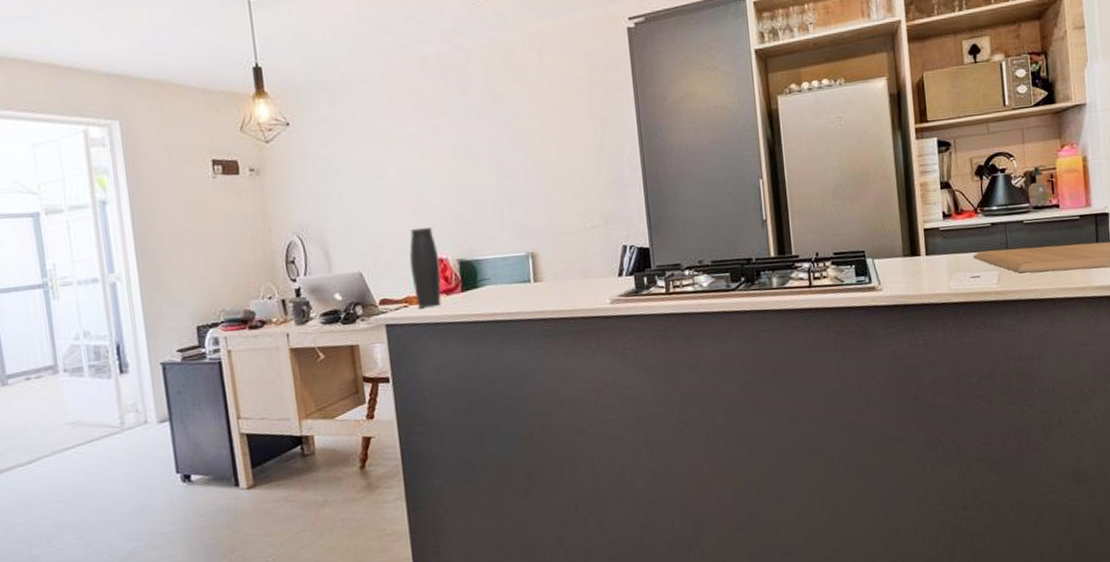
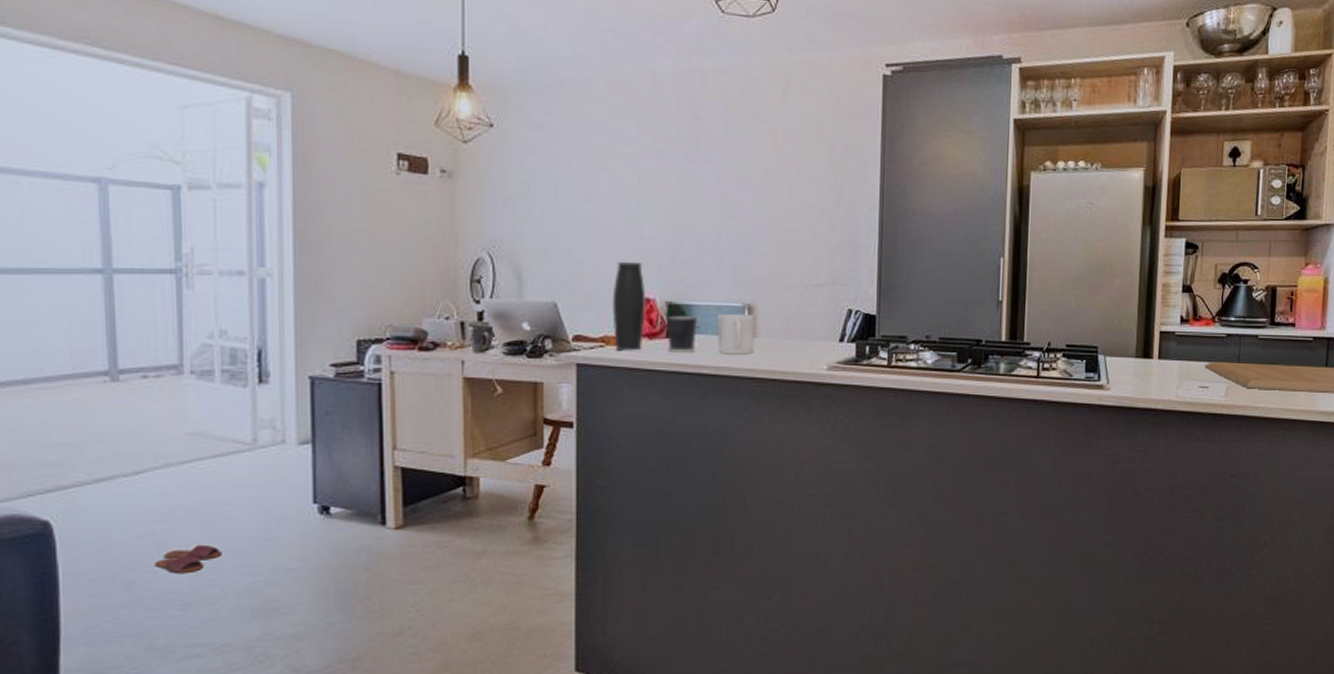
slippers: none [52,518,107,546] -> present [153,544,222,573]
mug: none [460,269,489,305] -> present [667,315,697,353]
mug: none [505,261,542,301] -> present [717,313,756,355]
soap dispenser: present [1028,165,1051,207] -> none [1267,281,1289,323]

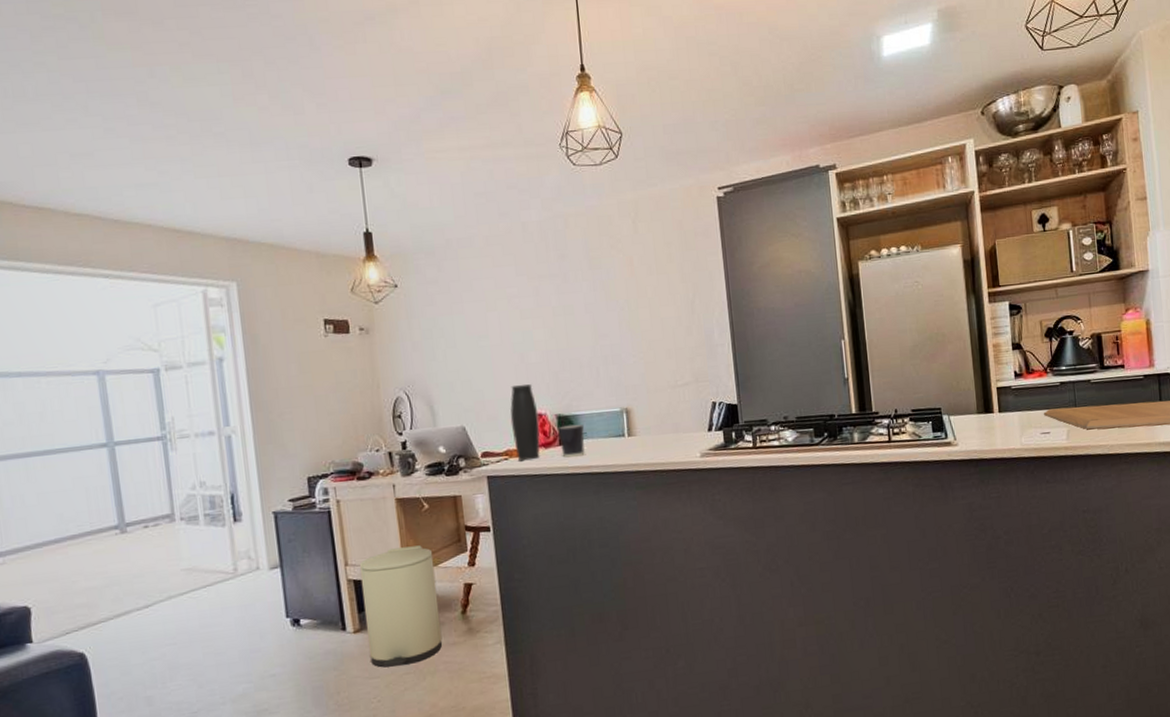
slippers: present [153,544,222,573] -> none [166,660,219,687]
pedal bin: none [410,435,502,573] -> present [359,545,442,668]
mug: present [717,313,756,355] -> none [600,417,636,454]

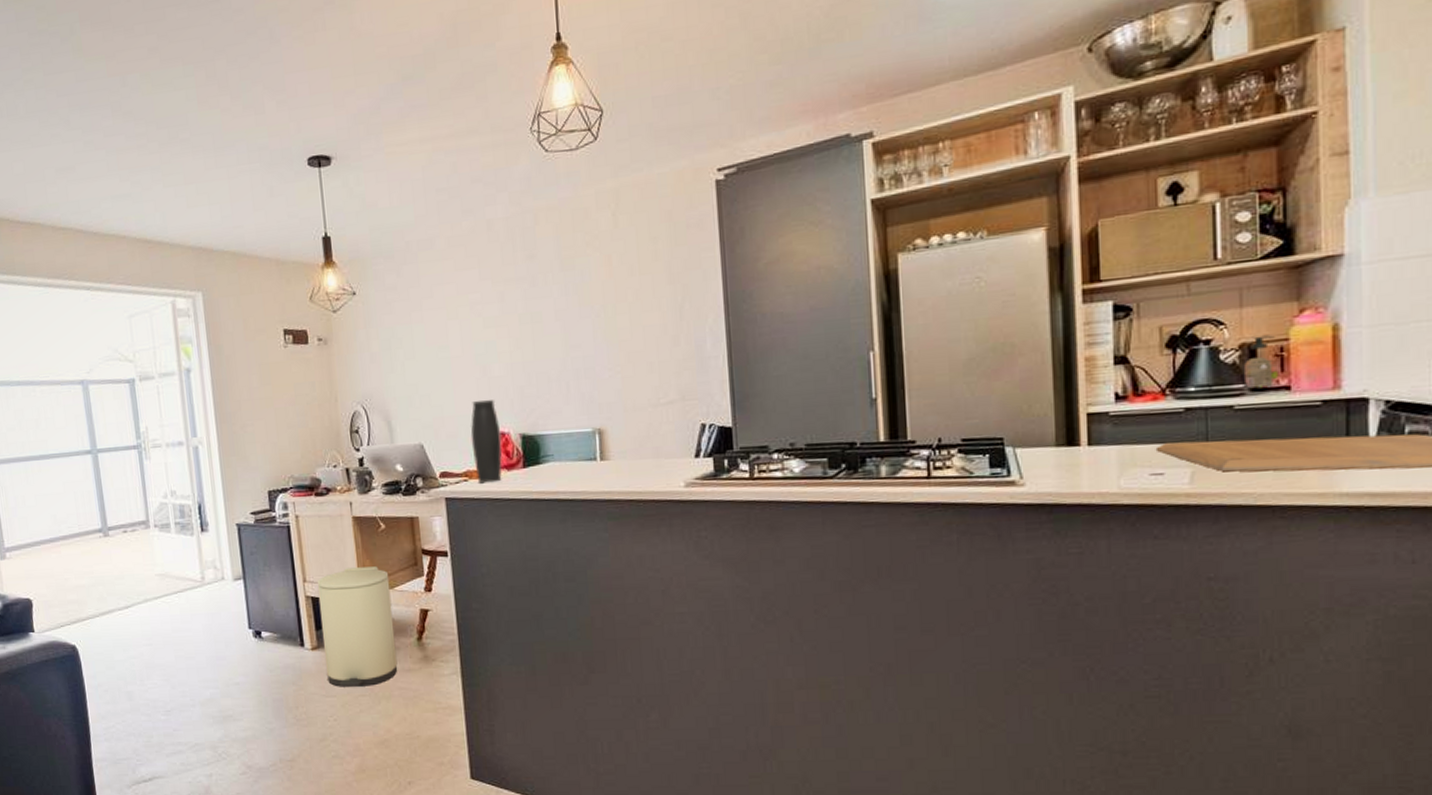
mug: present [558,424,585,458] -> none [522,445,551,482]
soap dispenser: none [1095,327,1117,368] -> present [1245,335,1279,389]

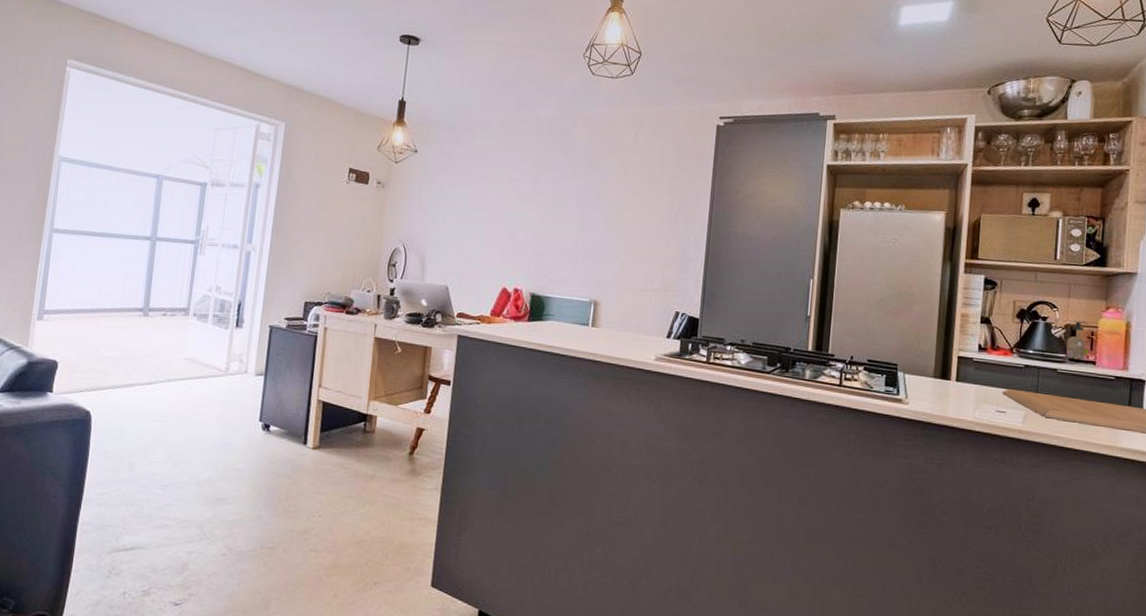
pedal bin: present [317,566,398,687] -> none [321,381,396,490]
vase: present [470,400,503,484] -> none [487,259,516,330]

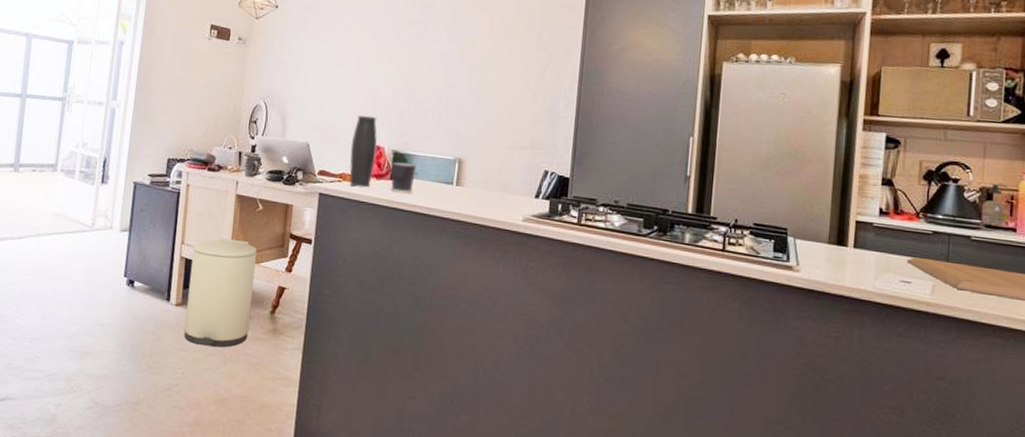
pedal bin: none [321,381,396,490] -> present [184,238,258,348]
vase: none [487,259,516,330] -> present [349,116,378,188]
mug: none [528,304,553,335] -> present [391,162,416,194]

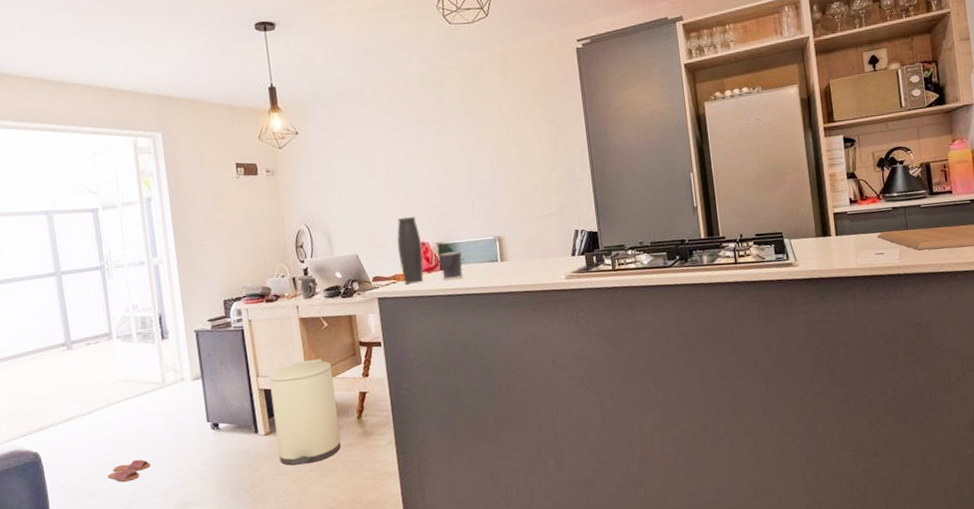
slippers: none [20,295,62,316] -> present [107,459,151,482]
soap dispenser: present [981,183,1009,227] -> none [924,157,945,194]

